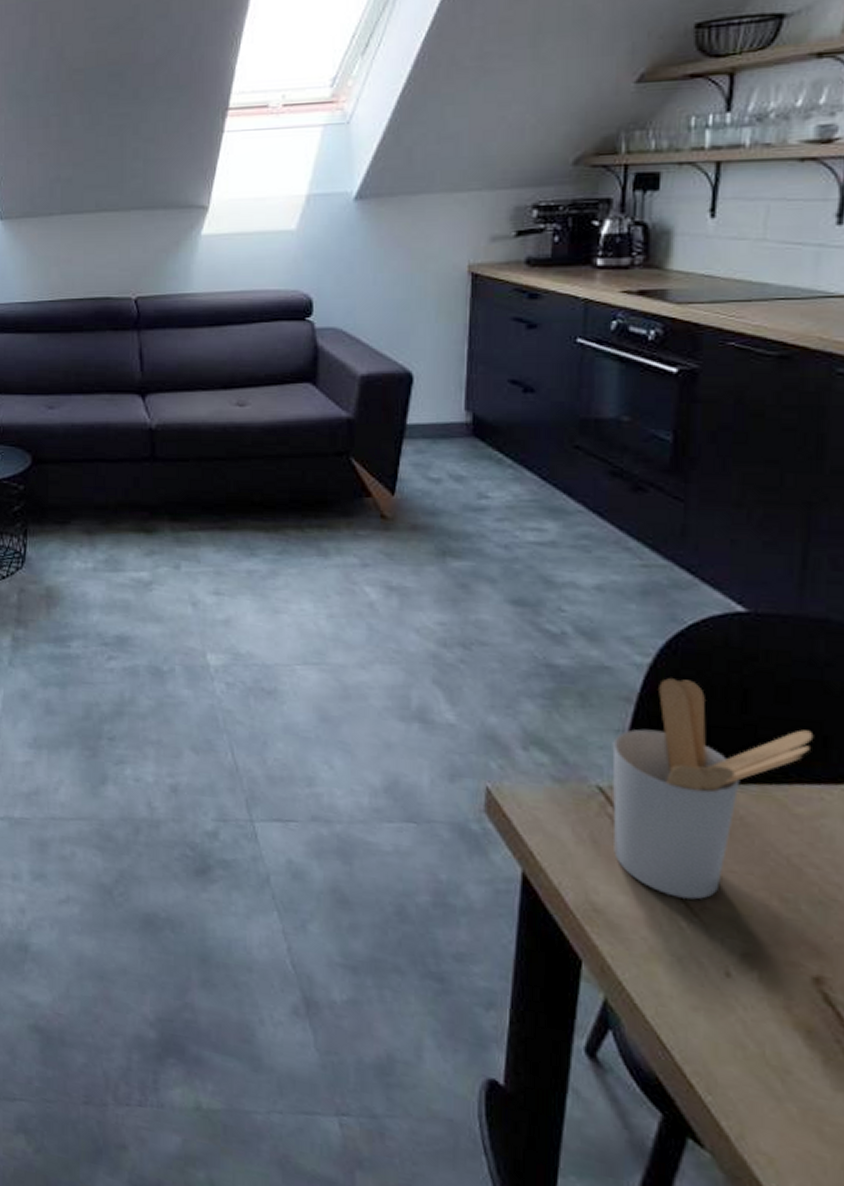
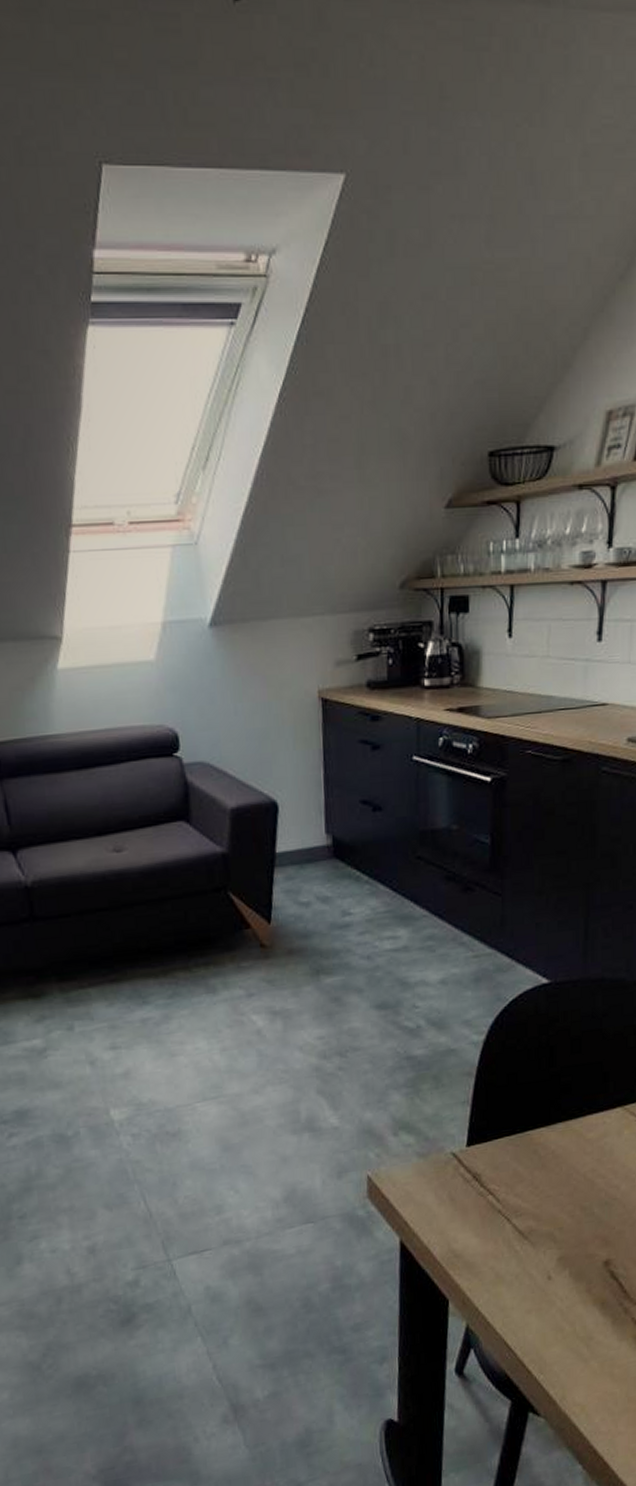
utensil holder: present [612,678,814,900] -> none [460,1048,598,1229]

